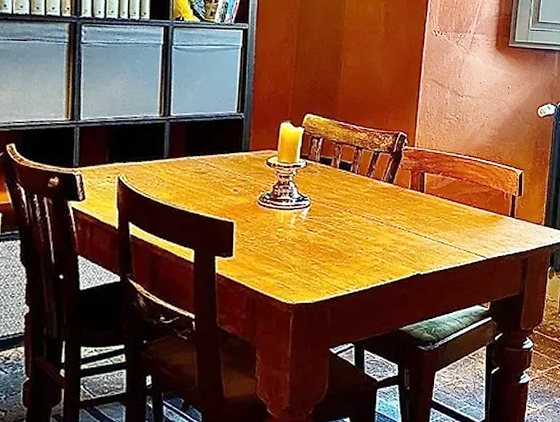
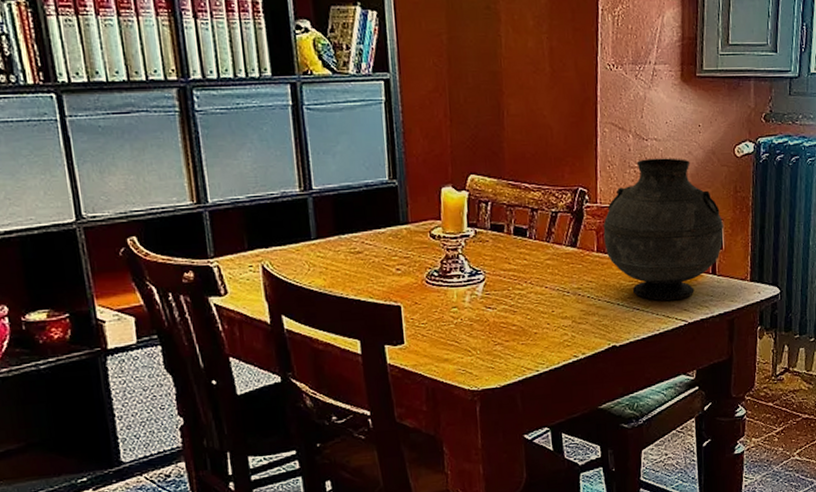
vase: none [417,112,525,237] -> present [603,158,724,301]

